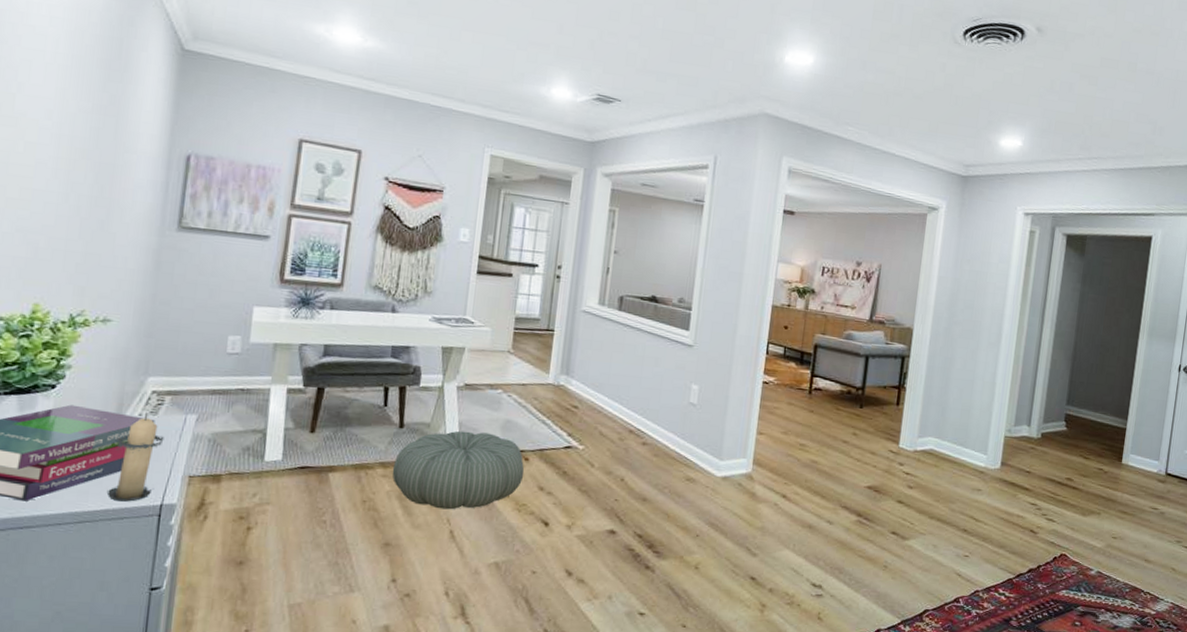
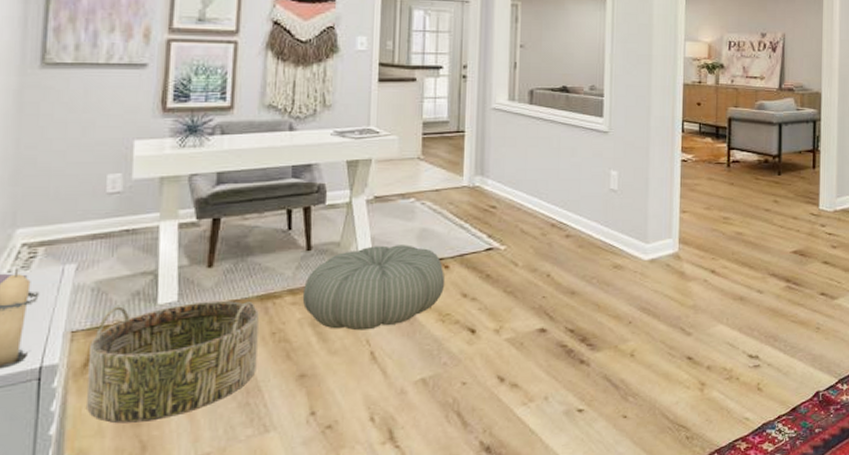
basket: none [197,458,353,567] -> present [85,300,259,423]

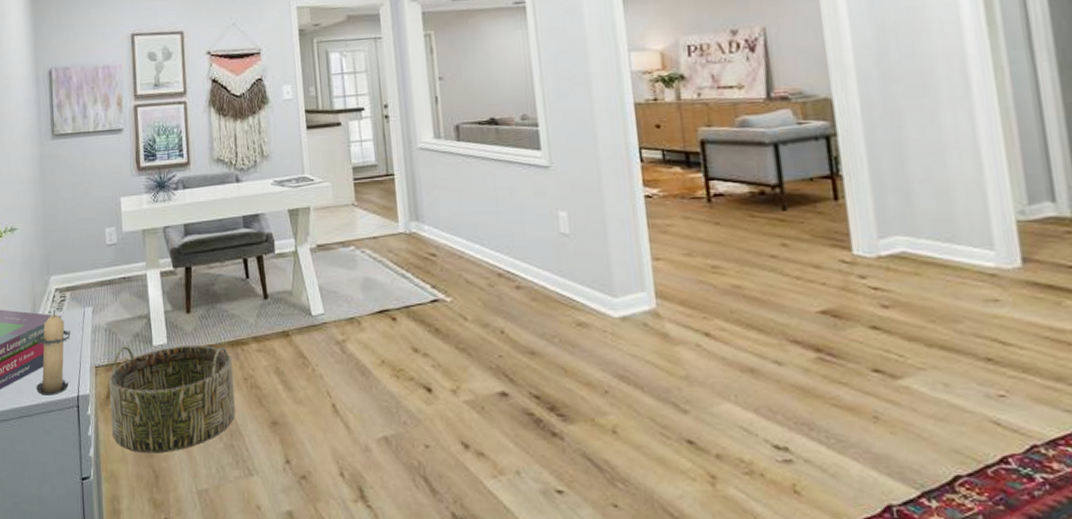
pouf: present [302,245,446,331] -> none [265,294,395,382]

